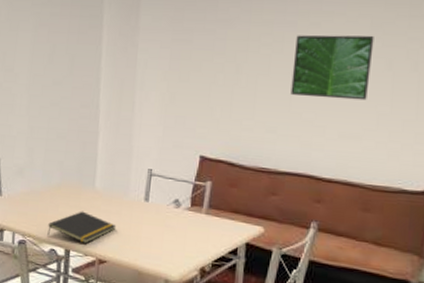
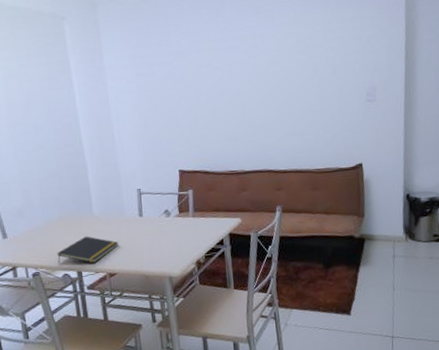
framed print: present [290,35,374,101] -> none [240,50,302,107]

